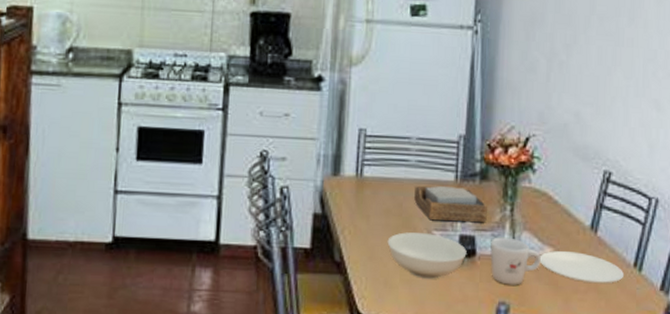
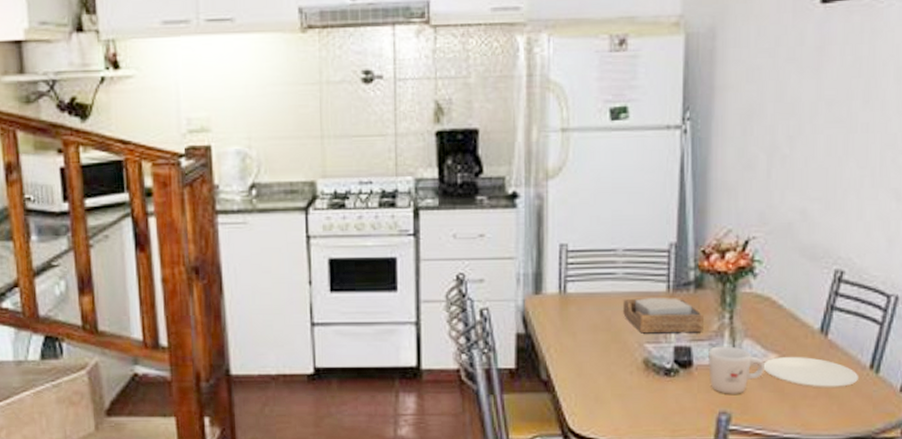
bowl: present [387,232,467,279] -> none [596,347,683,392]

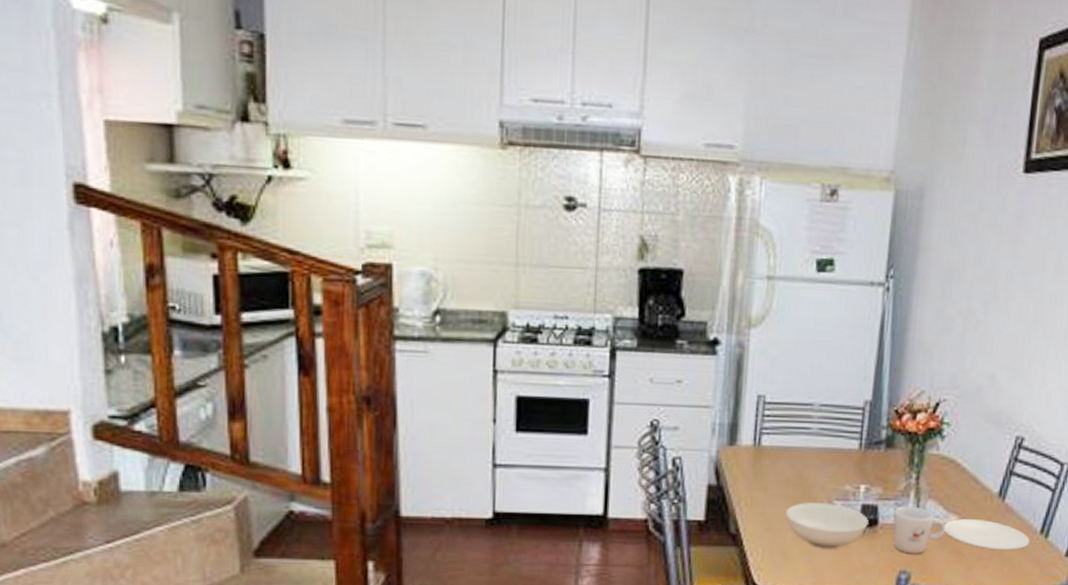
bowl: none [596,347,683,392] -> present [785,503,869,549]
napkin holder: present [623,298,705,334] -> none [815,454,893,492]

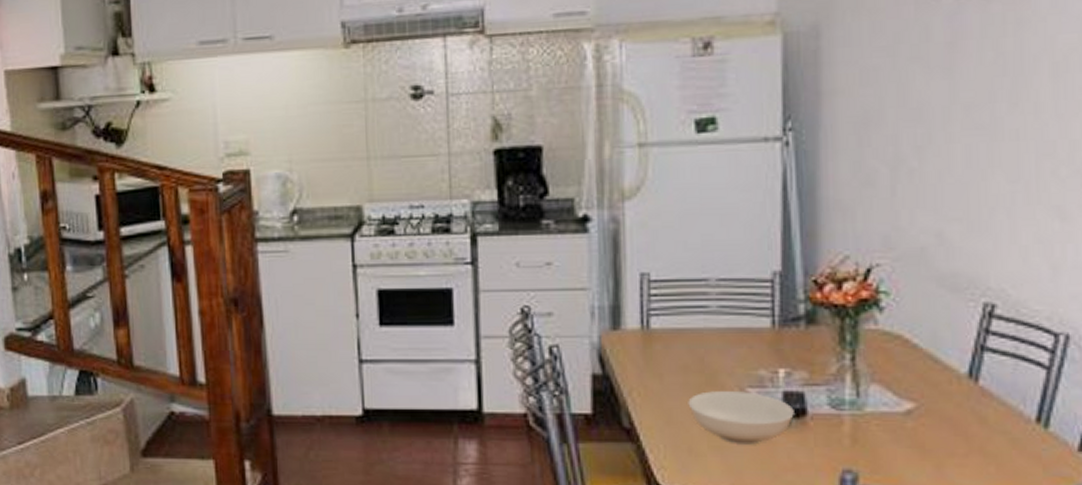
mug: present [893,506,945,554] -> none [826,392,898,450]
plate: present [943,518,1030,551] -> none [896,405,1023,445]

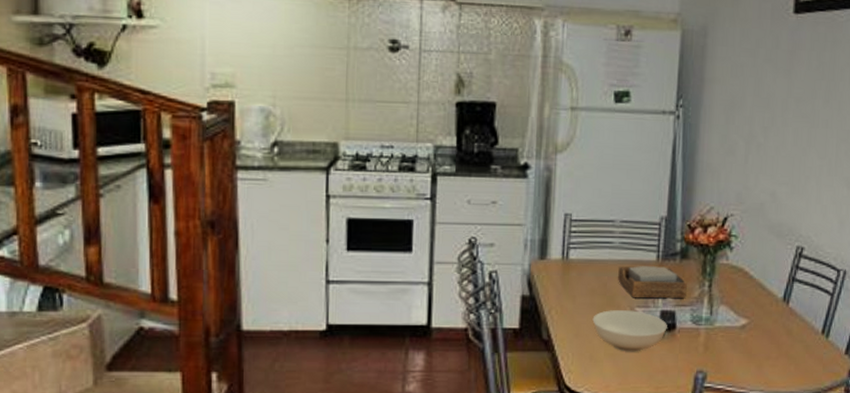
napkin holder: none [719,335,820,376] -> present [618,266,688,299]

